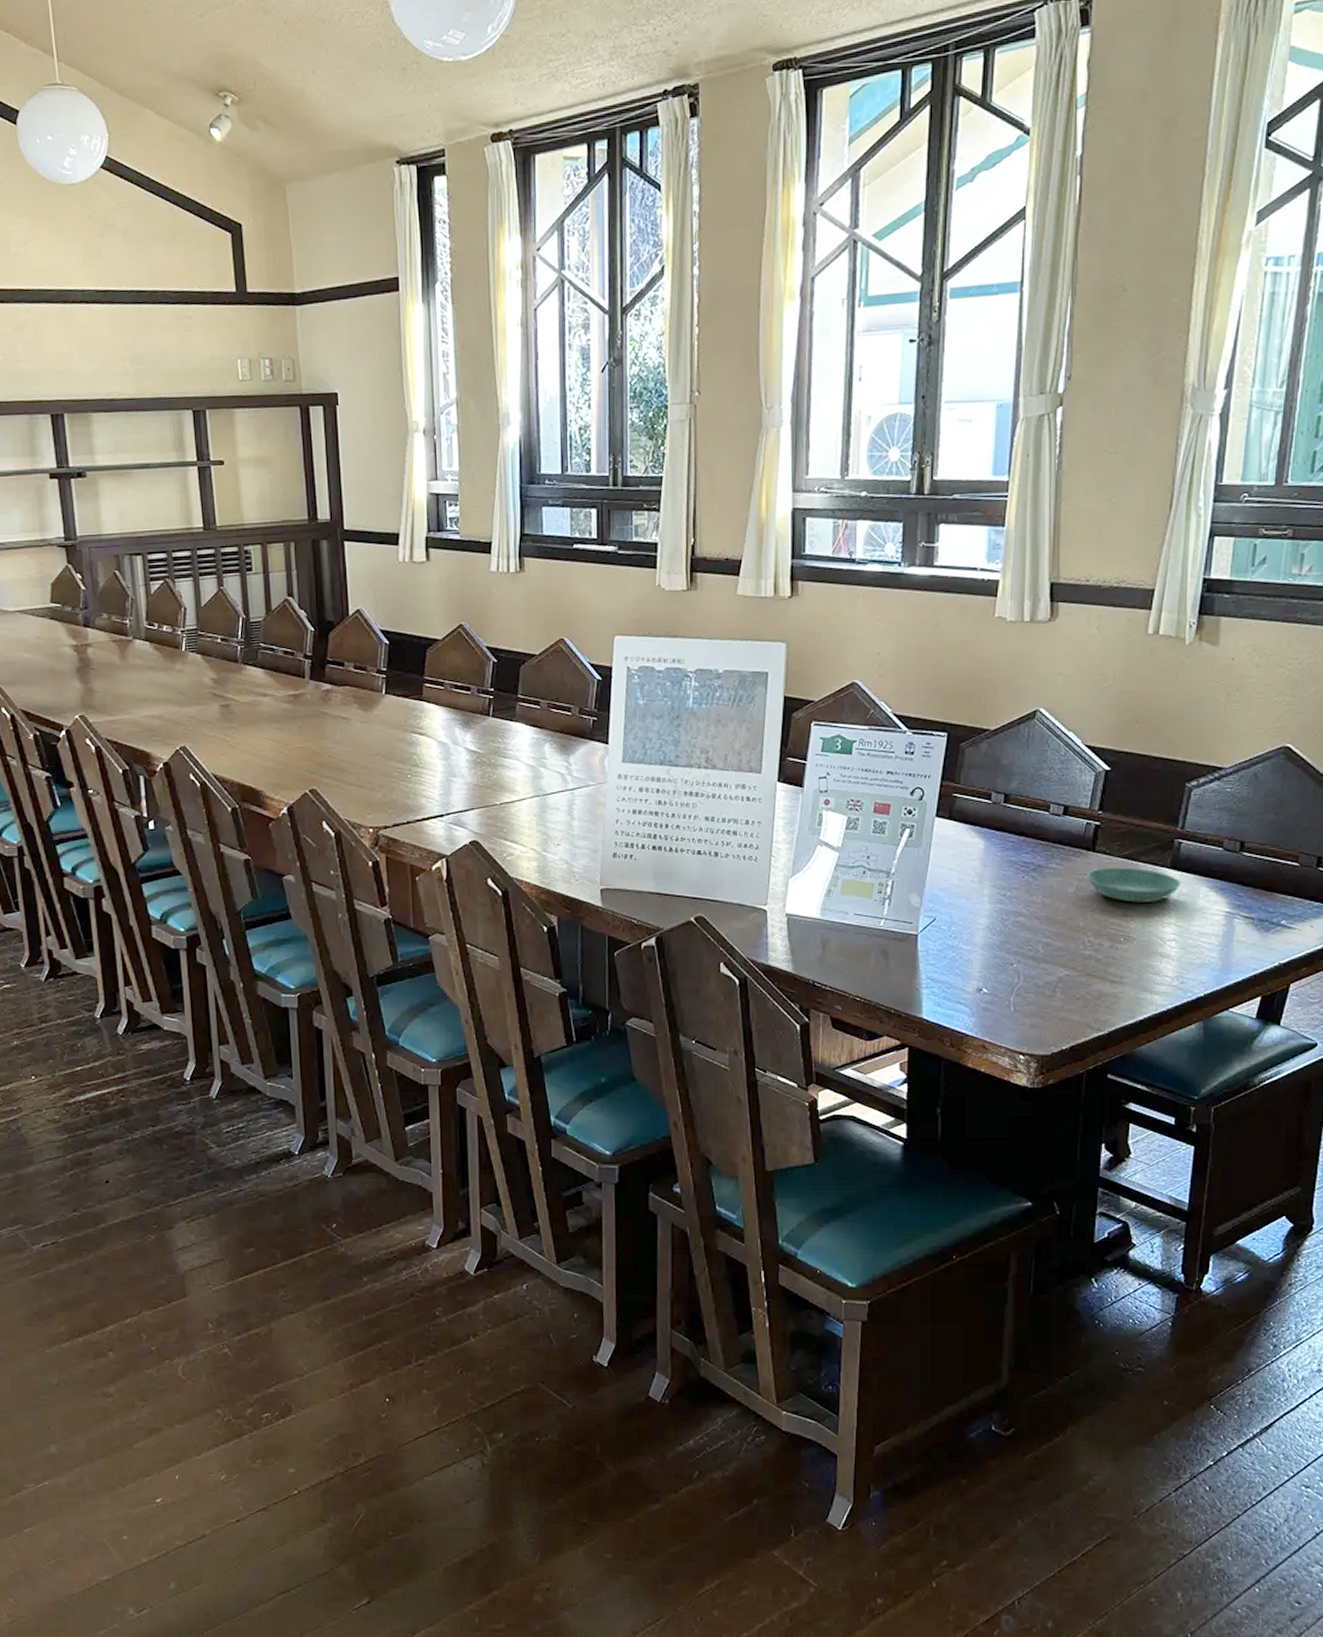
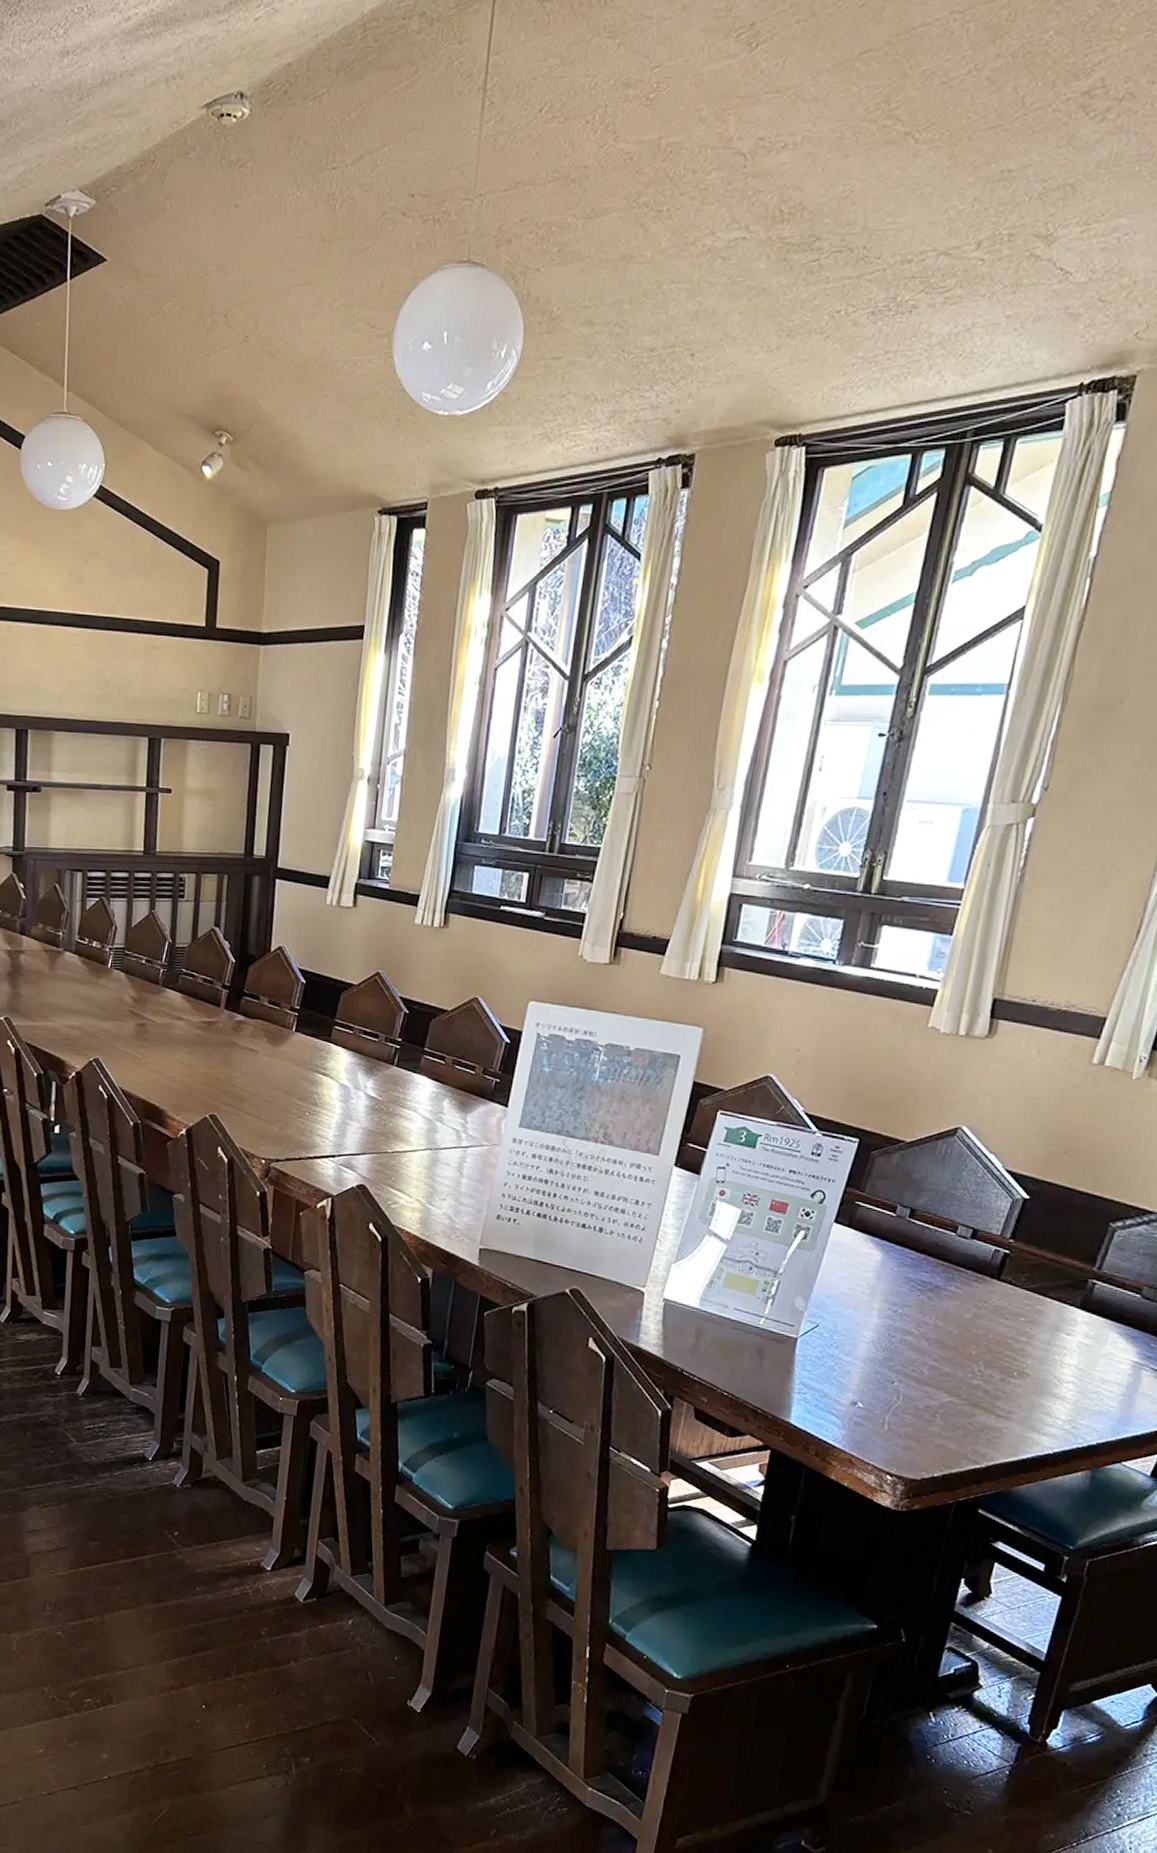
saucer: present [1087,867,1182,903] -> none [986,1298,1090,1341]

